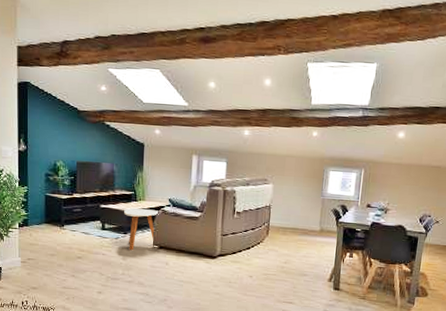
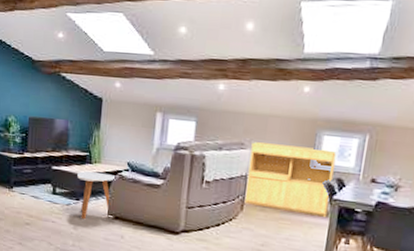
bookcase: none [269,178,340,237] -> present [244,142,337,217]

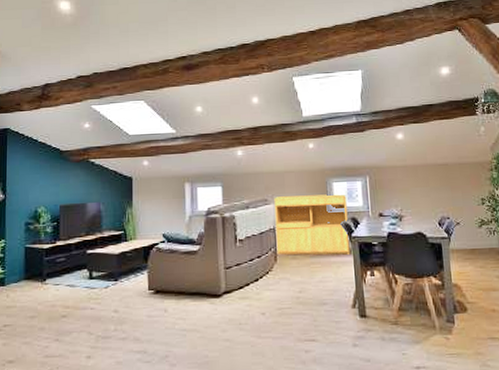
side table: present [77,171,116,220] -> none [114,248,153,300]

